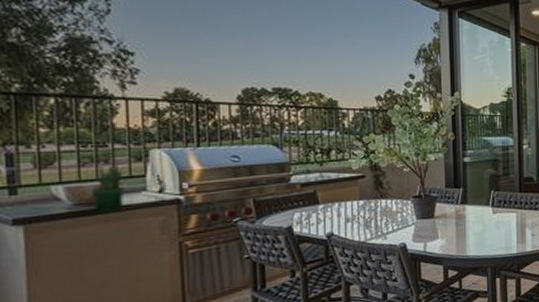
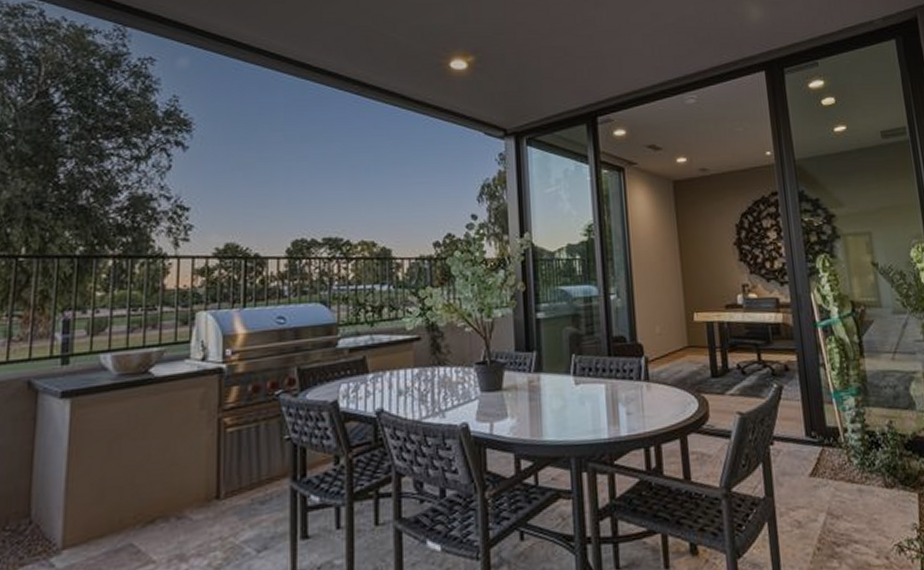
planter: present [91,163,125,211] -> none [137,328,170,383]

